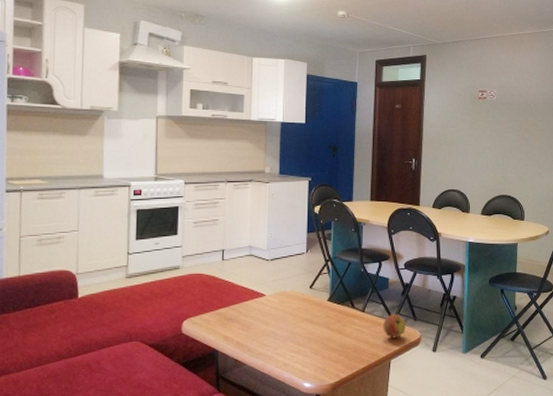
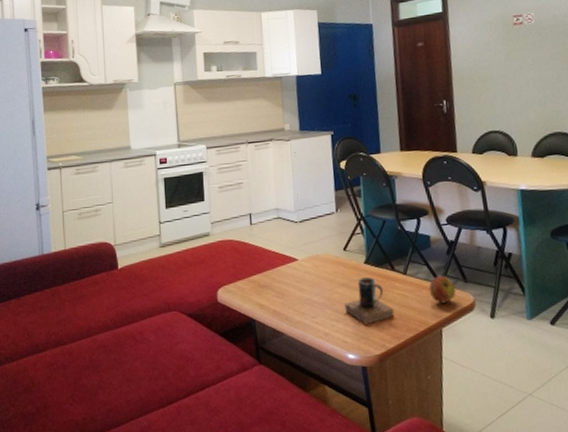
mug: none [306,313,350,357] -> present [345,277,395,325]

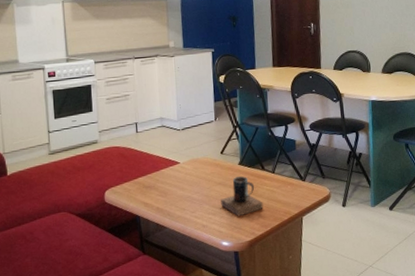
apple: present [428,275,457,304] -> none [293,173,316,197]

